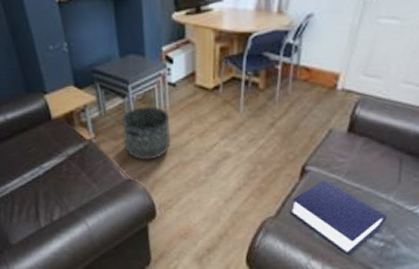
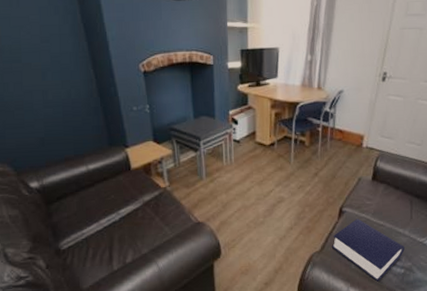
basket: present [122,106,171,161] -> none [194,158,235,205]

